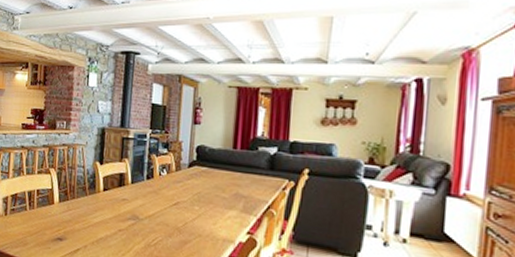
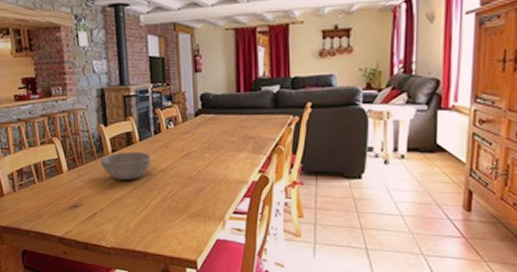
bowl: none [91,191,140,222] -> present [100,151,151,180]

